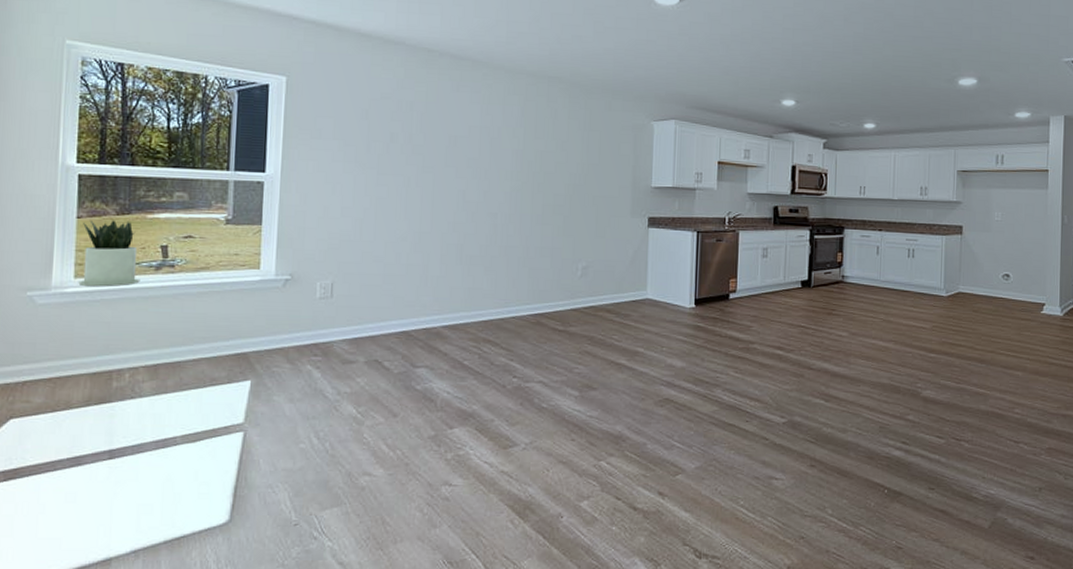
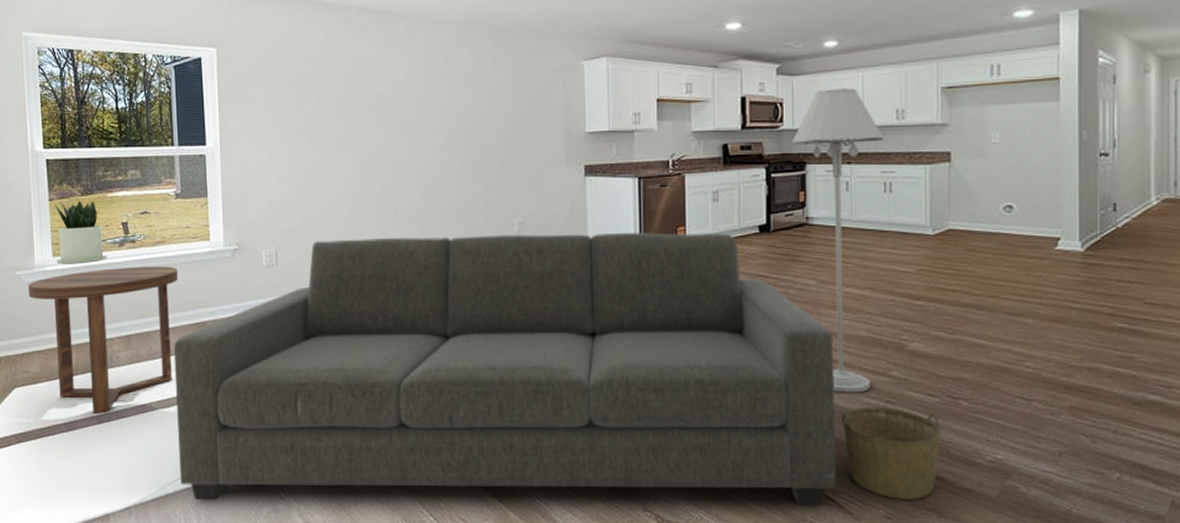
side table: none [39,292,220,448] -> present [28,266,178,413]
sofa: none [200,275,860,542] -> present [173,233,837,505]
floor lamp: none [833,164,909,435] -> present [791,88,884,393]
basket: none [864,446,946,531] -> present [842,406,941,500]

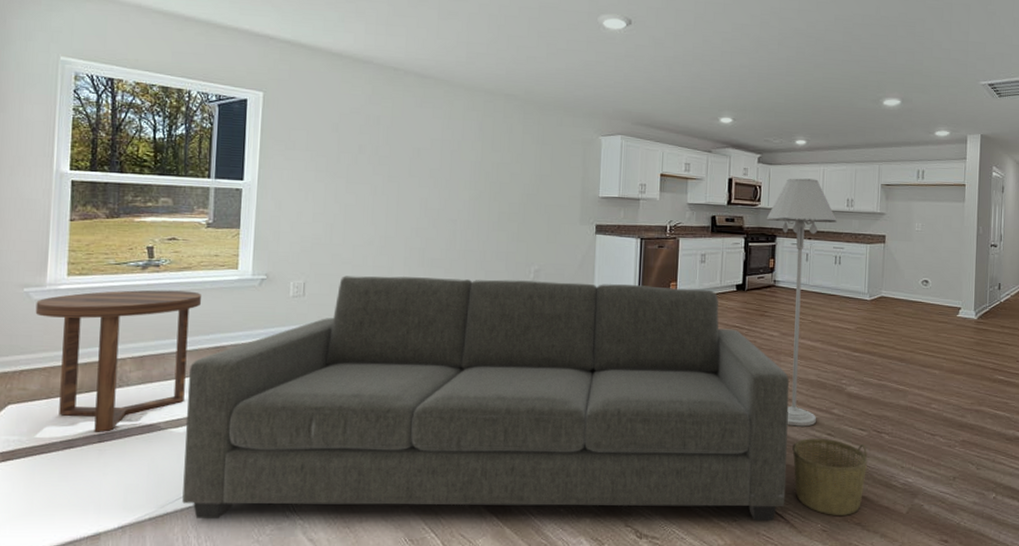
planter: present [55,200,108,265] -> none [70,223,128,285]

